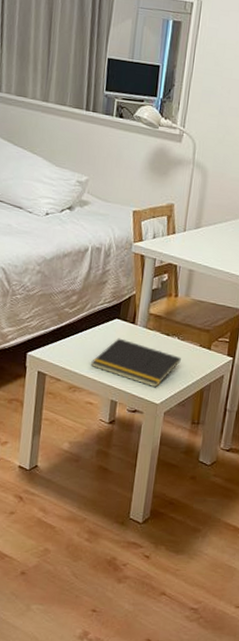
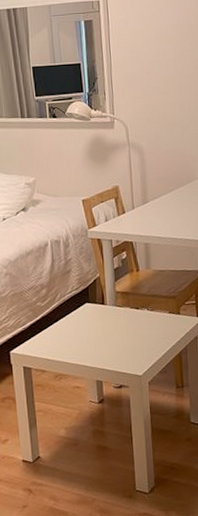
notepad: present [91,338,181,388] -> none [71,320,154,361]

